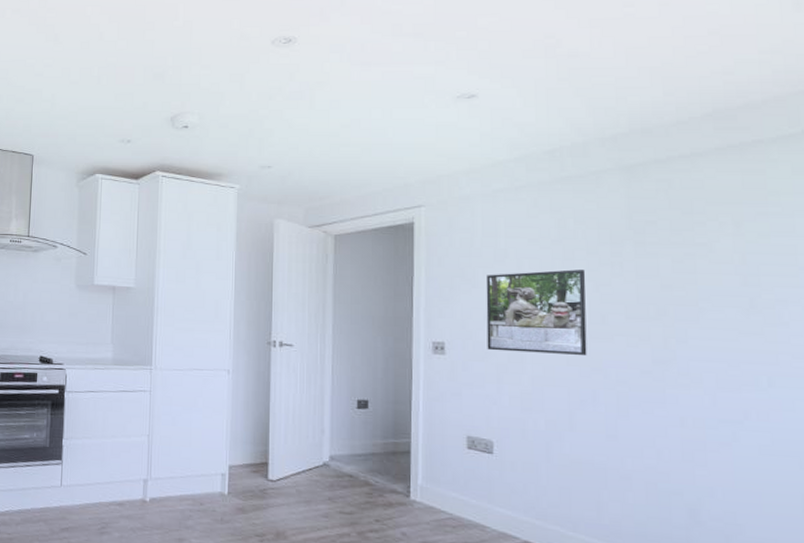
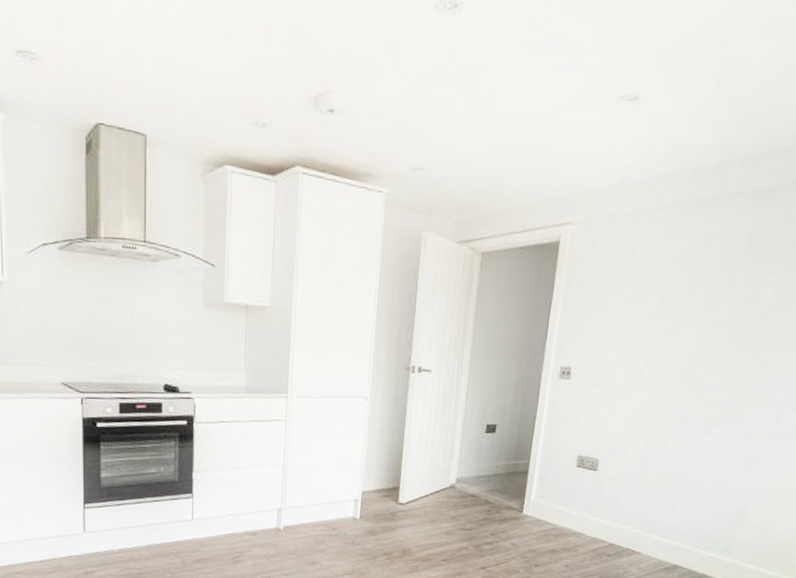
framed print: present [486,269,587,356] -> none [607,295,703,380]

